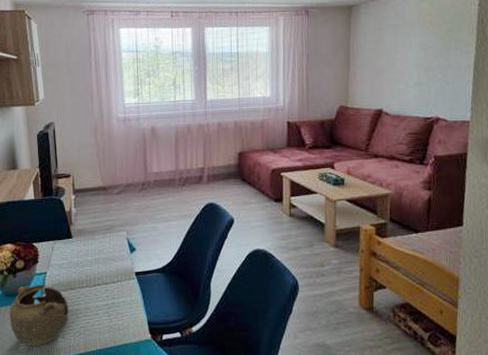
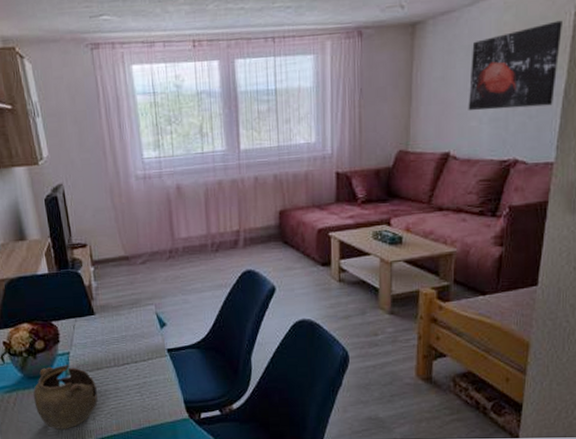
wall art: none [396,9,469,77] -> present [468,20,562,111]

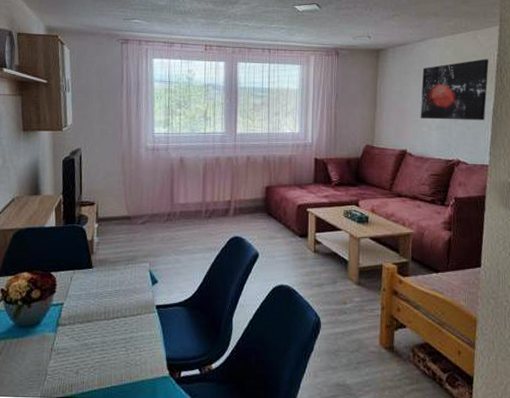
teapot: present [33,365,98,429] -> none [21,315,84,382]

